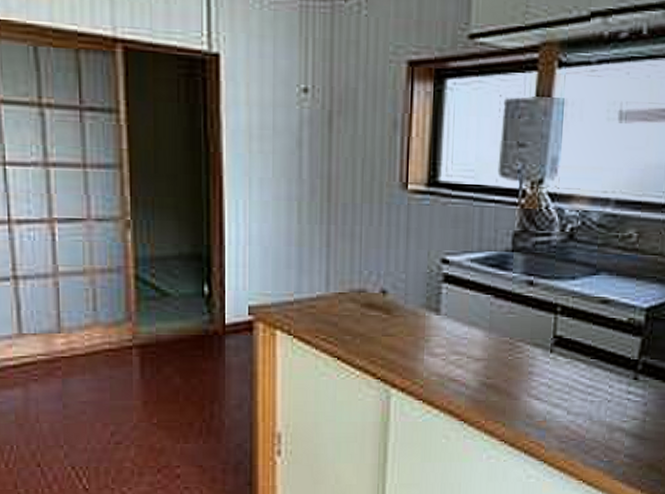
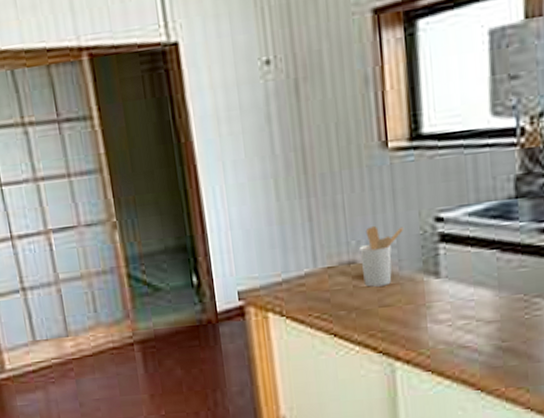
utensil holder: none [370,259,412,316] -> present [359,225,403,287]

